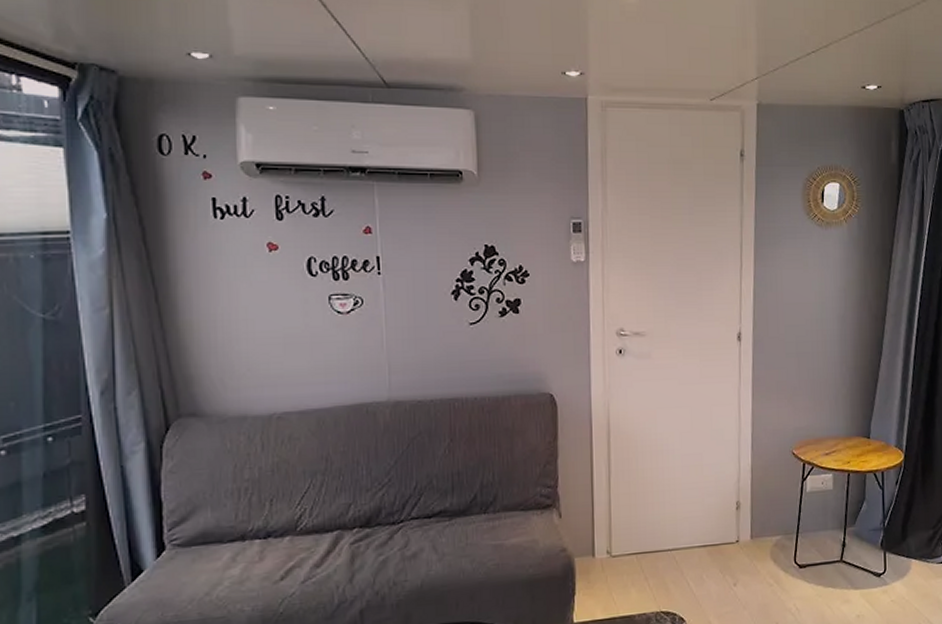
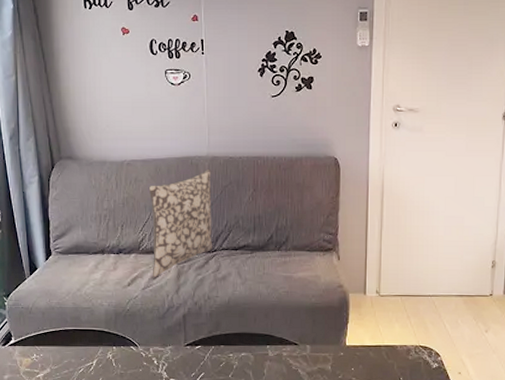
pillow: none [308,417,399,565] -> present [148,168,213,277]

